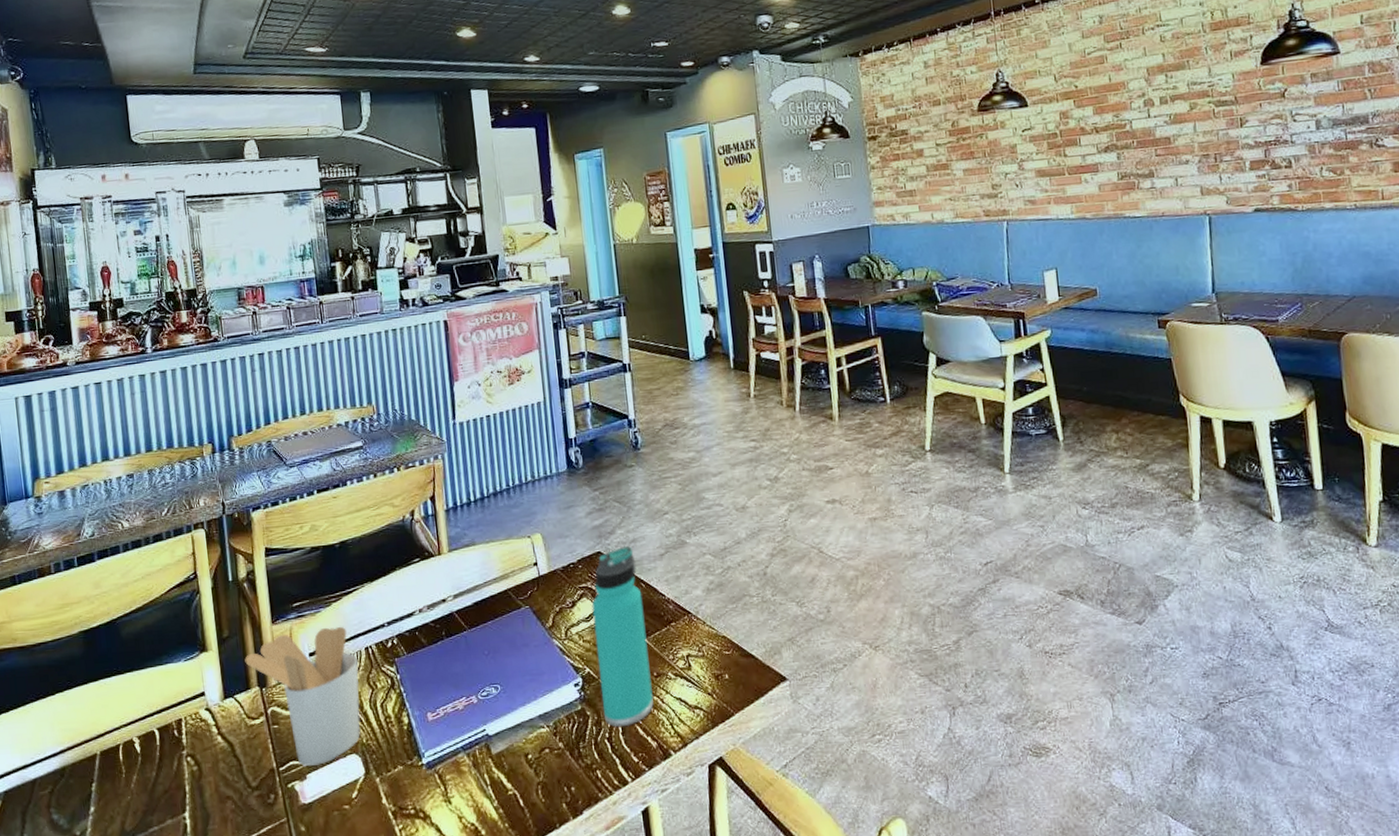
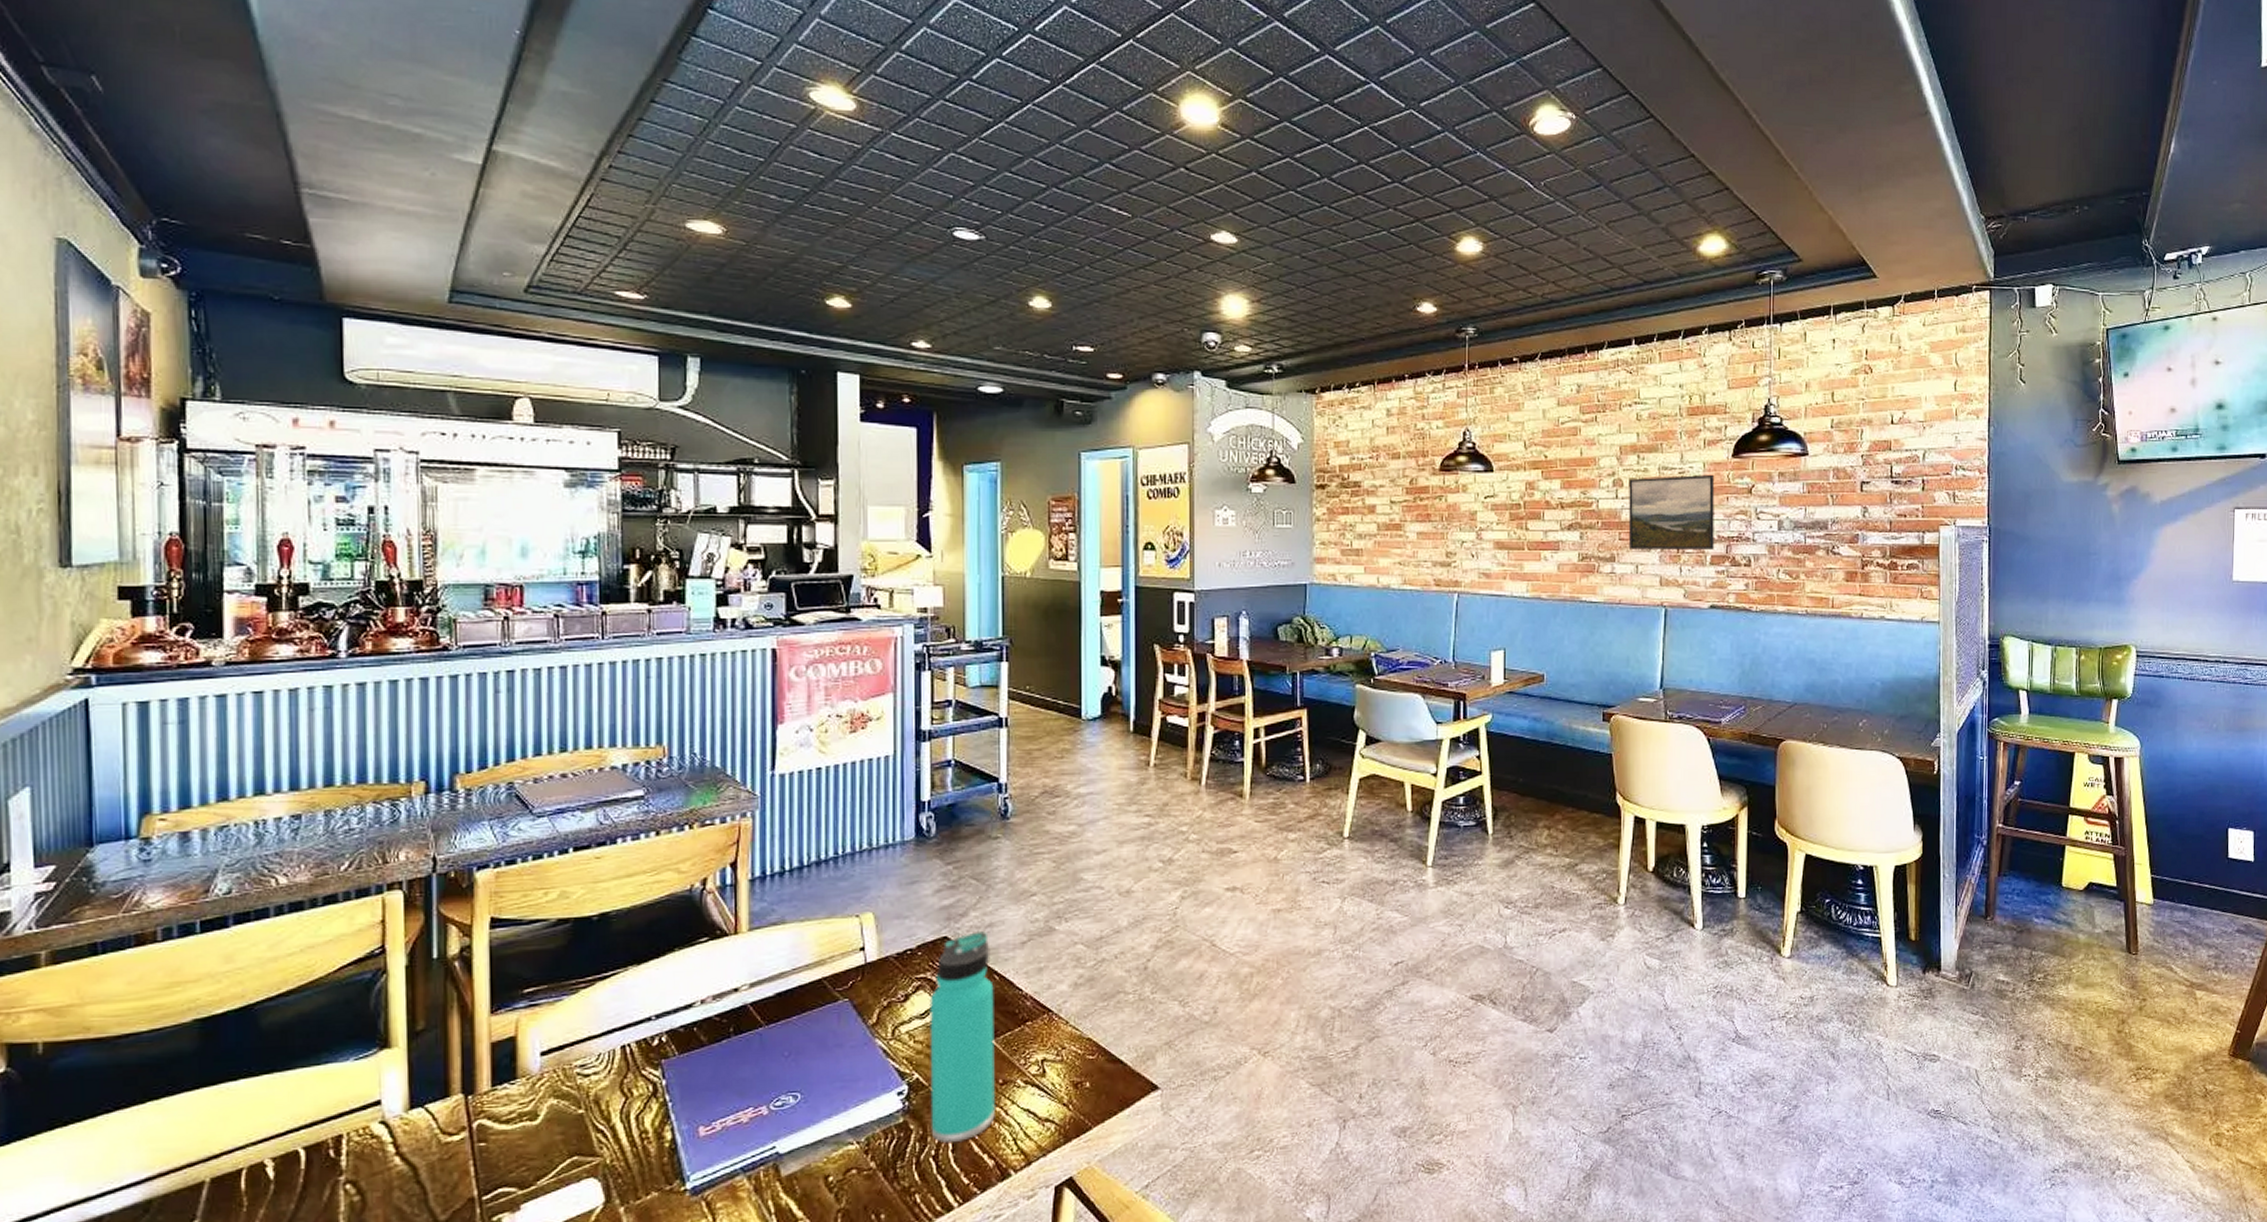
utensil holder: present [245,626,361,766] -> none [445,1018,609,1194]
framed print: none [1159,83,1252,164] -> present [1628,474,1715,551]

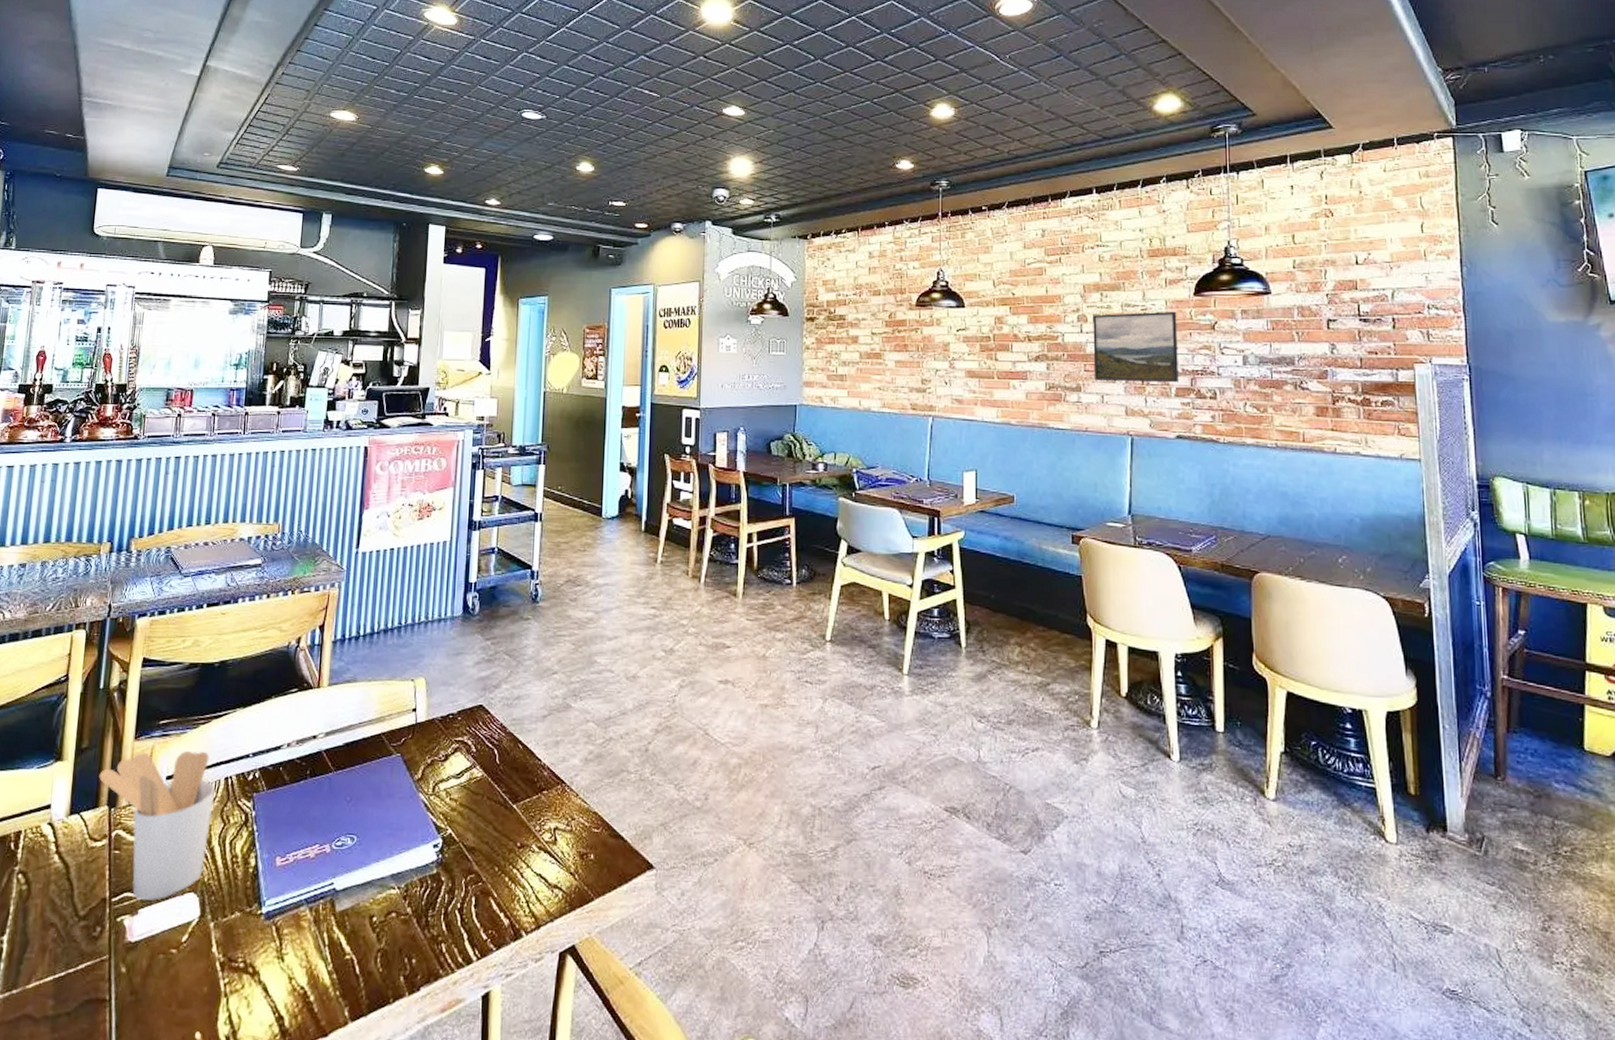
utensil holder: none [445,1018,609,1194] -> present [99,750,215,901]
thermos bottle: present [929,930,997,1144] -> none [458,702,518,899]

